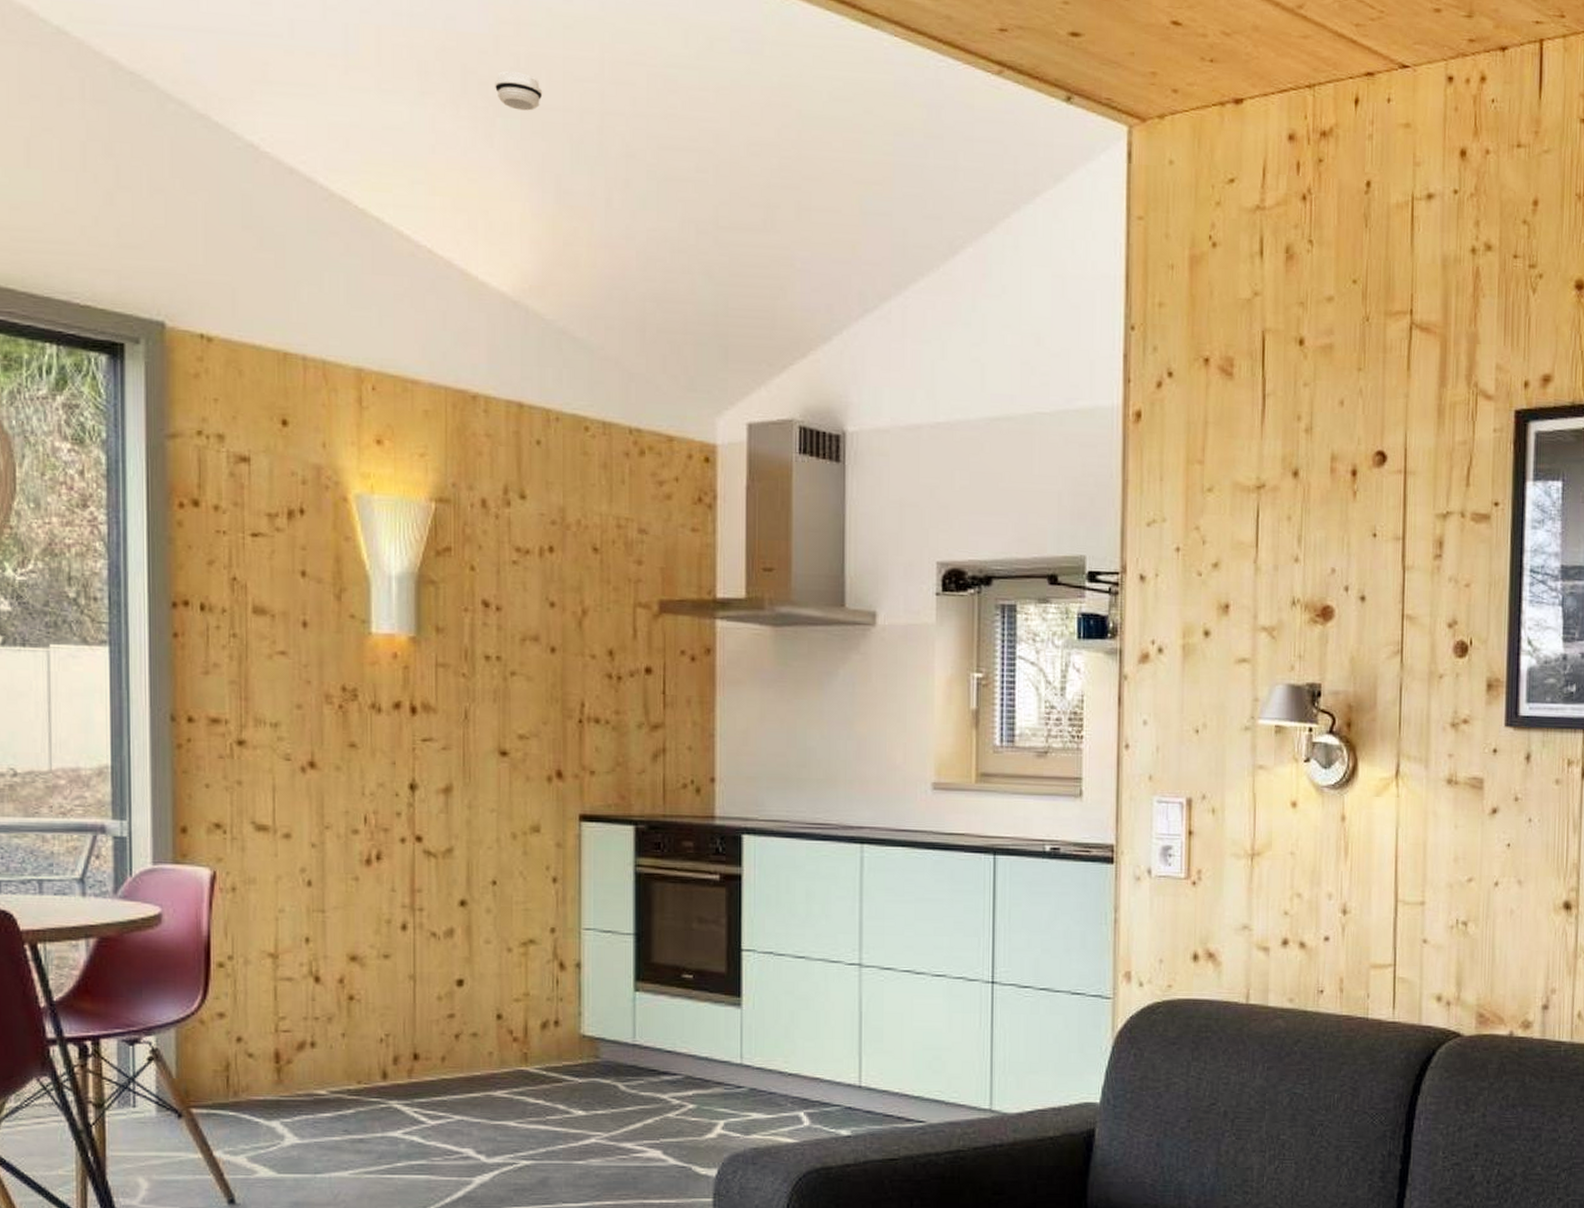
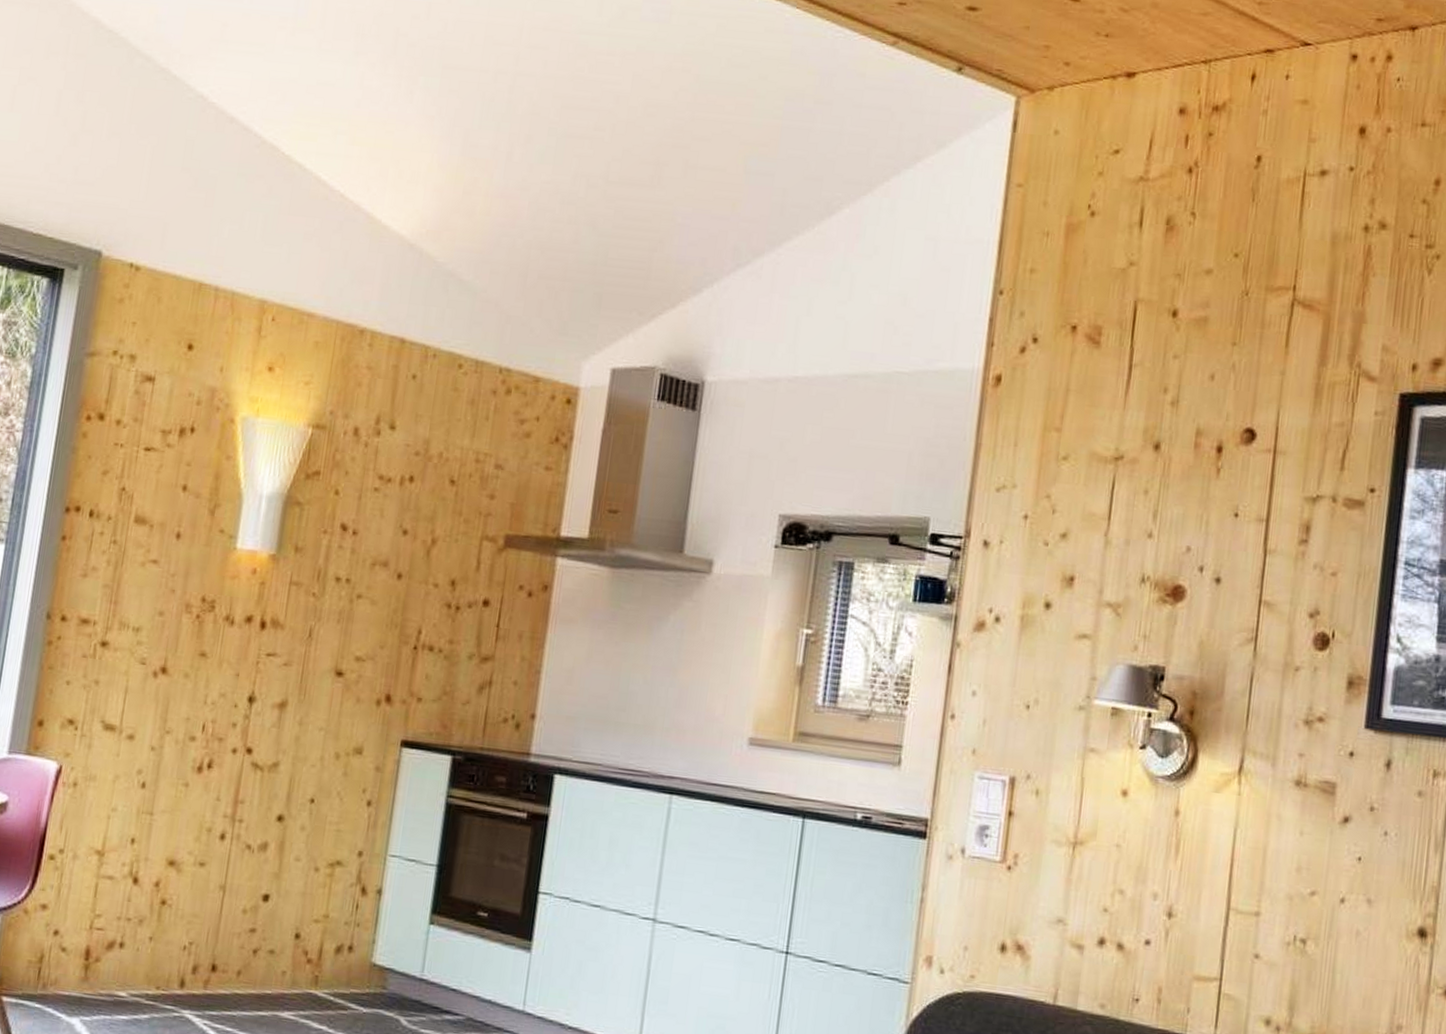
smoke detector: present [495,70,543,111] -> none [422,34,464,71]

